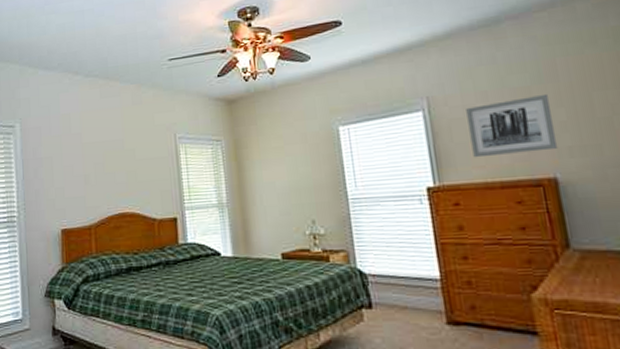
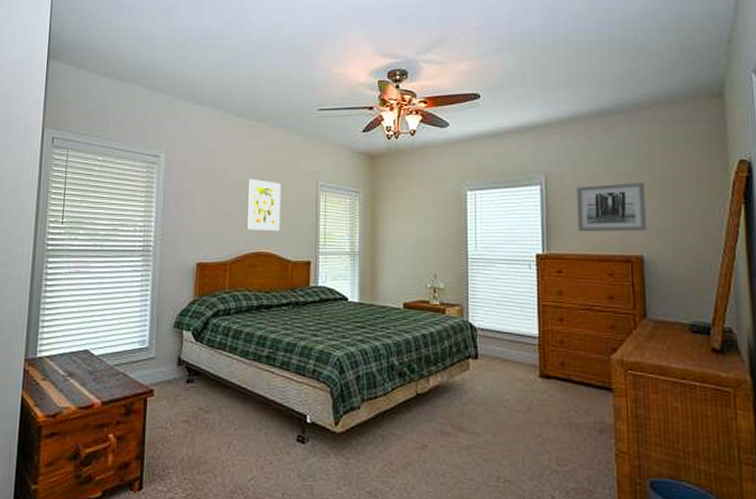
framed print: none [104,138,142,191] -> present [246,179,282,231]

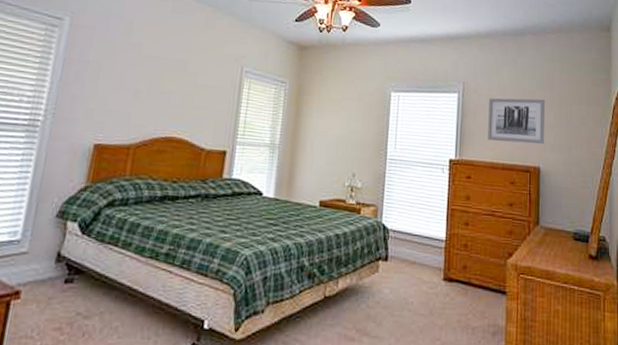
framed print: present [246,179,282,231] -> none [158,56,203,115]

